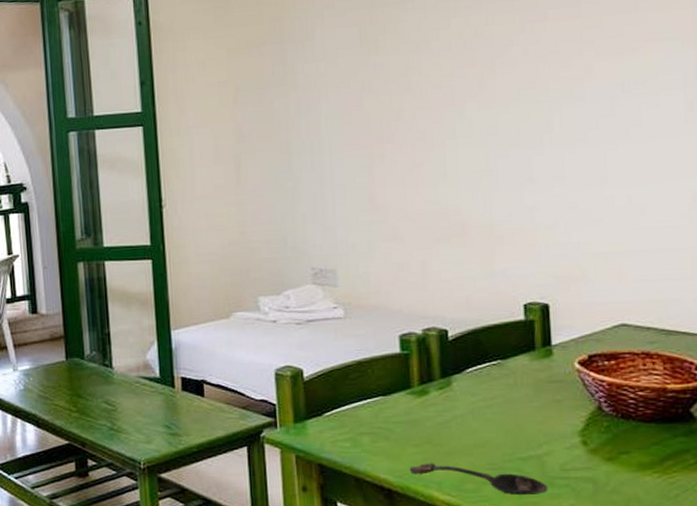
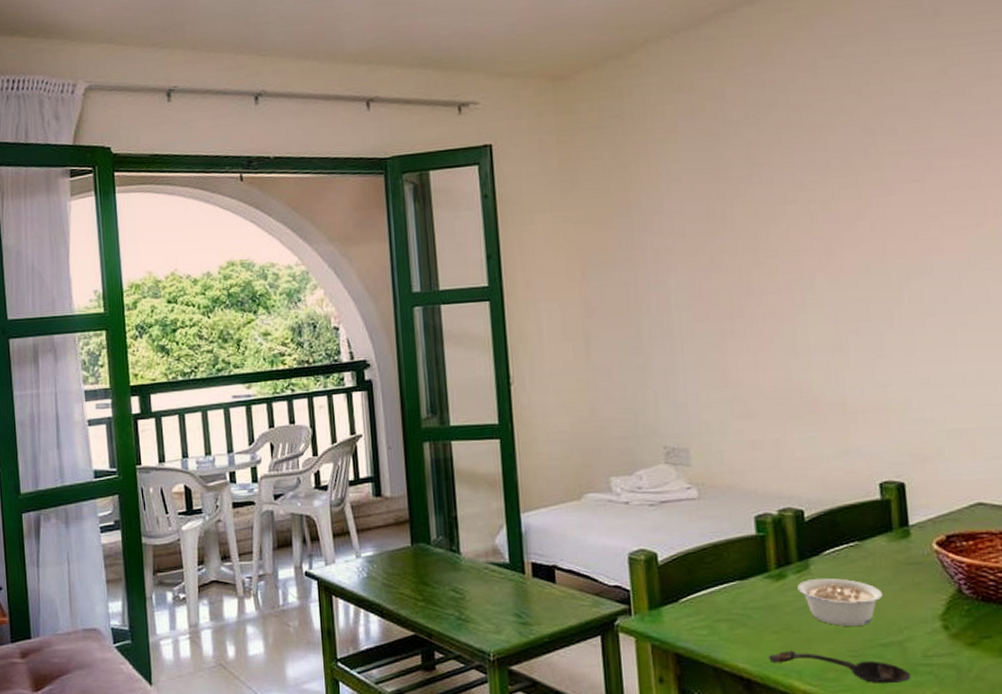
legume: none [439,395,524,441] -> present [797,578,883,626]

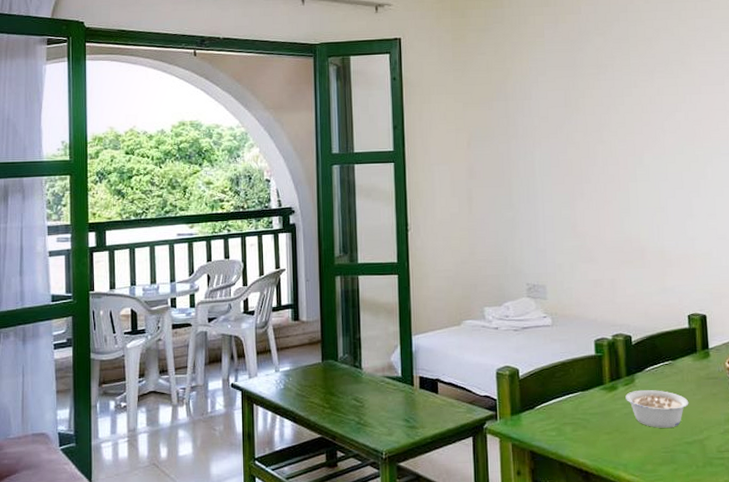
spoon: present [768,650,911,684] -> none [602,448,708,474]

